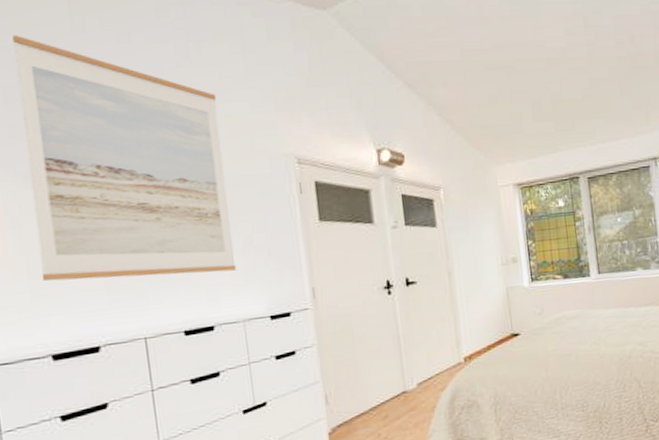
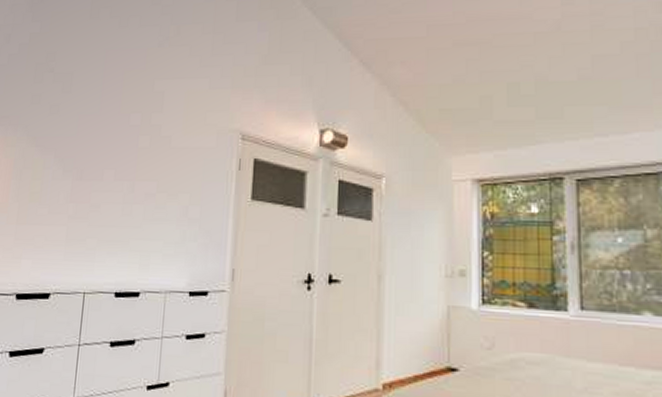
wall art: present [13,34,237,282] -> none [24,23,184,240]

